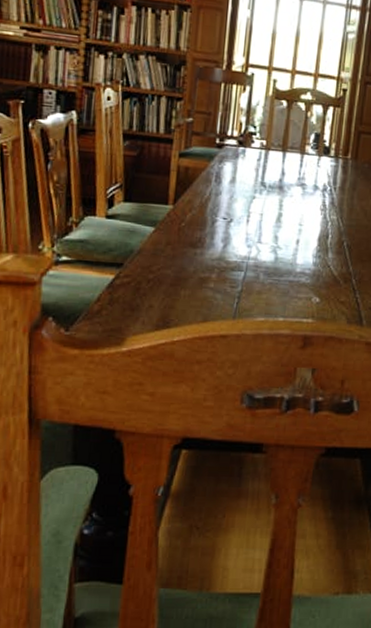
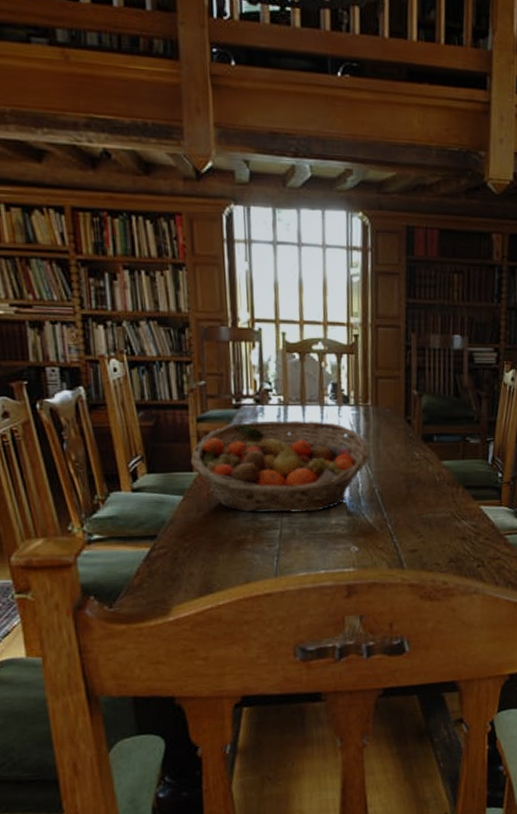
fruit basket: none [168,161,344,258] -> present [191,420,370,514]

